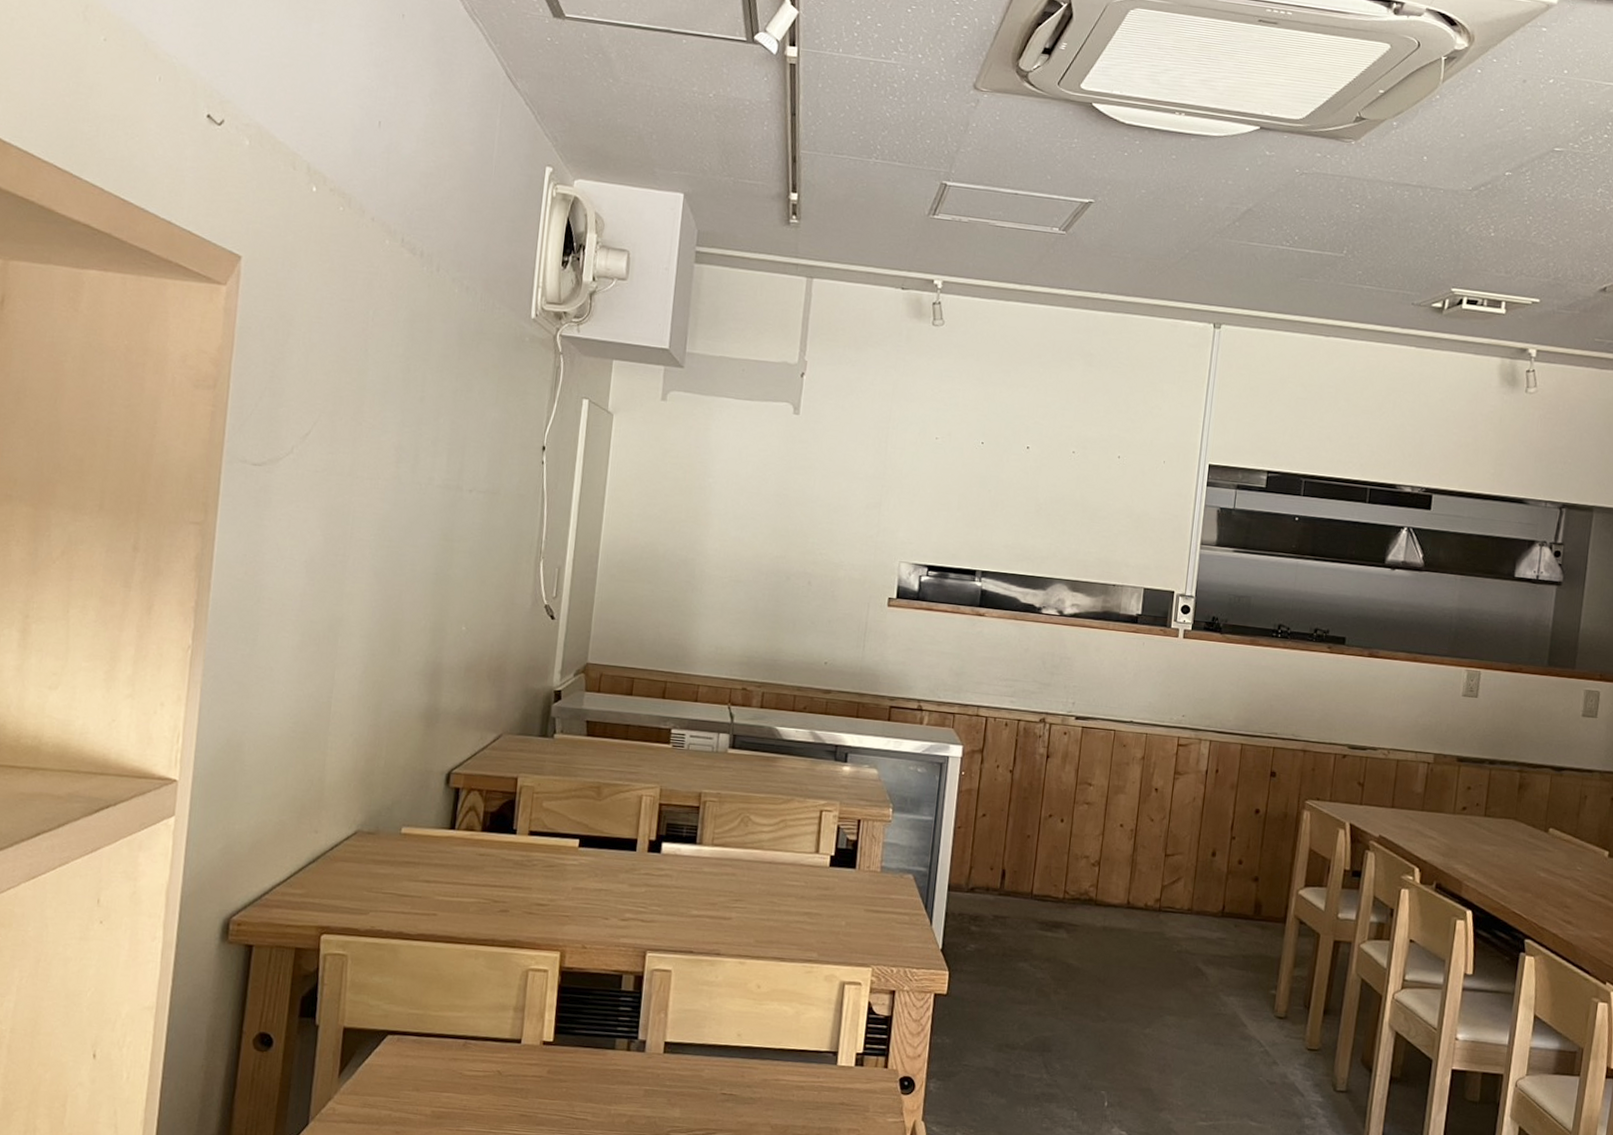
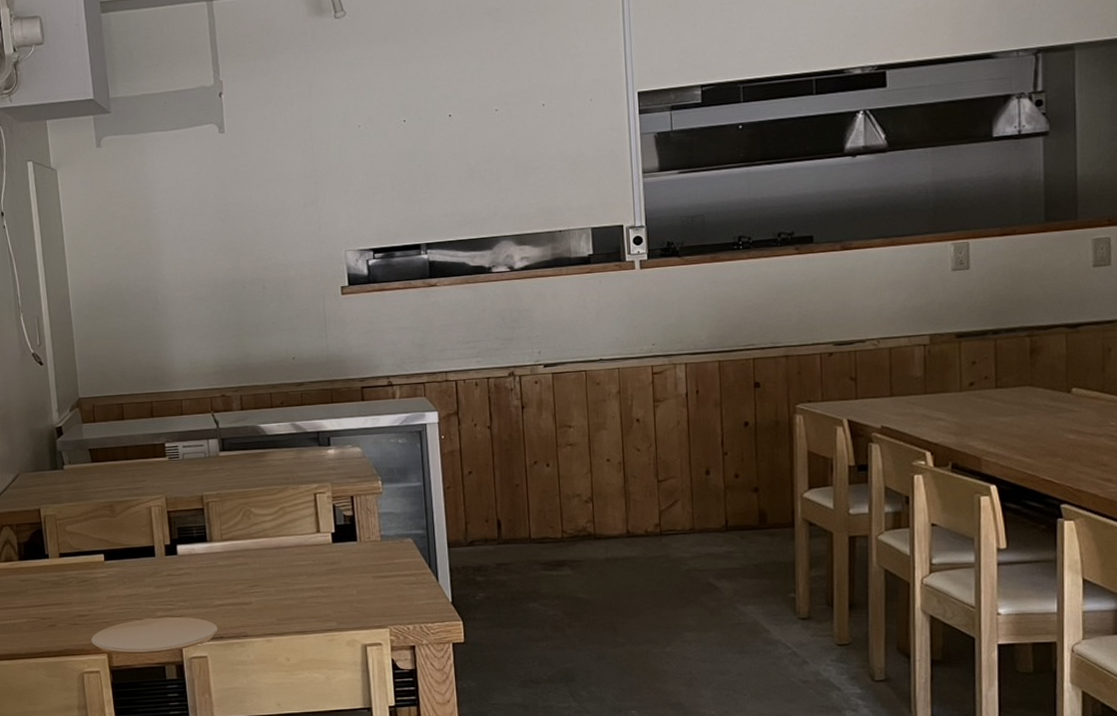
plate: none [544,918,689,960] -> present [90,616,218,655]

